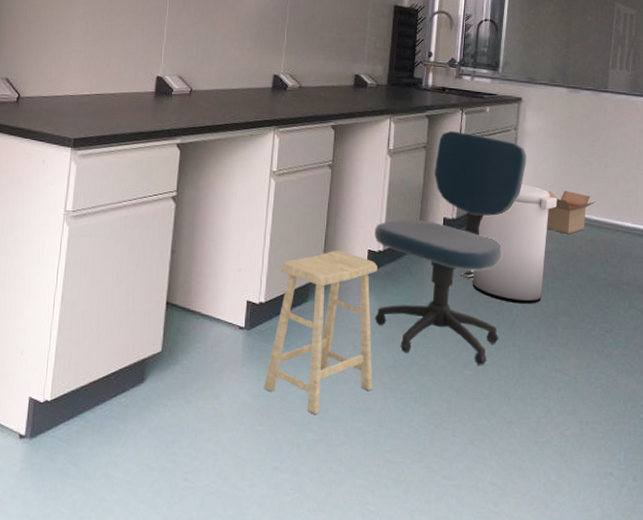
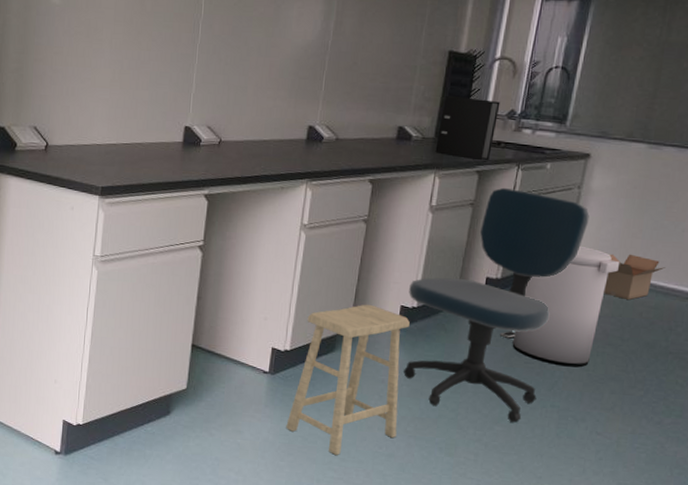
binder: none [389,45,442,106] -> present [435,95,501,161]

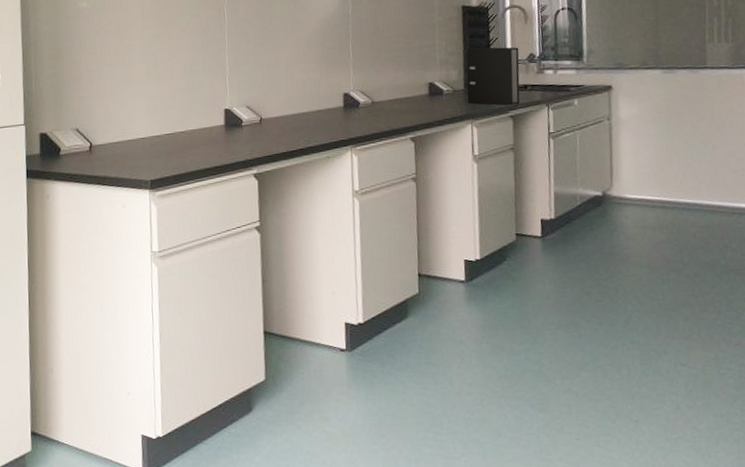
stool: present [286,304,410,455] -> none [373,263,486,429]
office chair: present [402,187,589,423] -> none [469,128,625,366]
pedal bin: present [499,245,620,368] -> none [565,175,664,300]
cardboard box: present [603,254,666,301] -> none [652,177,706,223]

